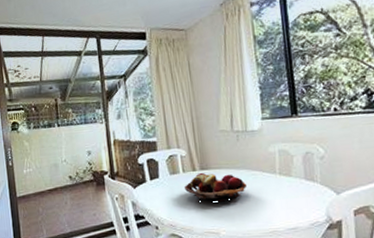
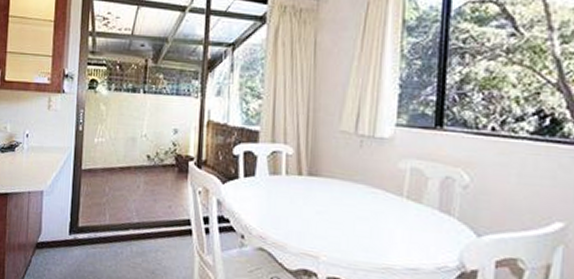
fruit basket: present [184,173,248,202] -> none [283,179,364,220]

